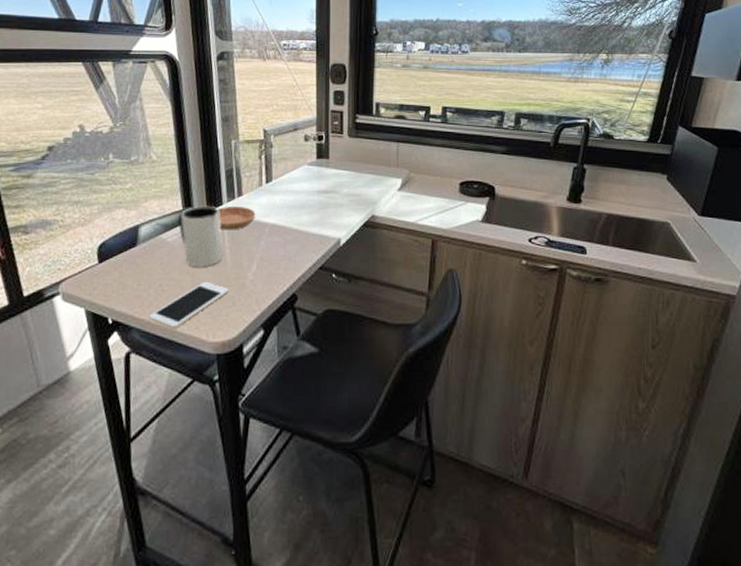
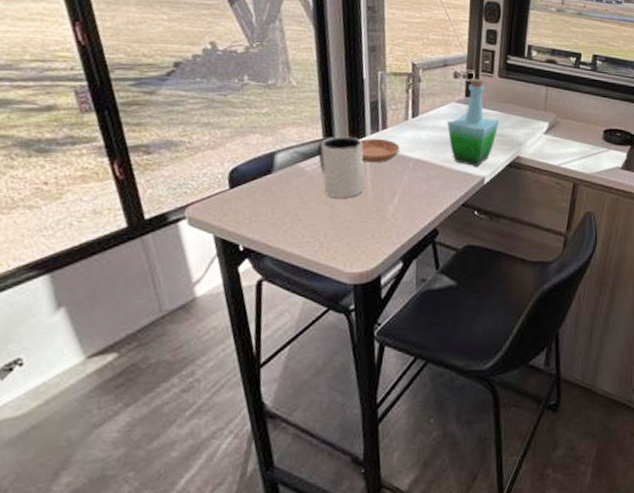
cell phone: present [149,281,229,328] -> none [283,212,369,258]
bottle: none [301,140,352,228] -> present [447,78,500,166]

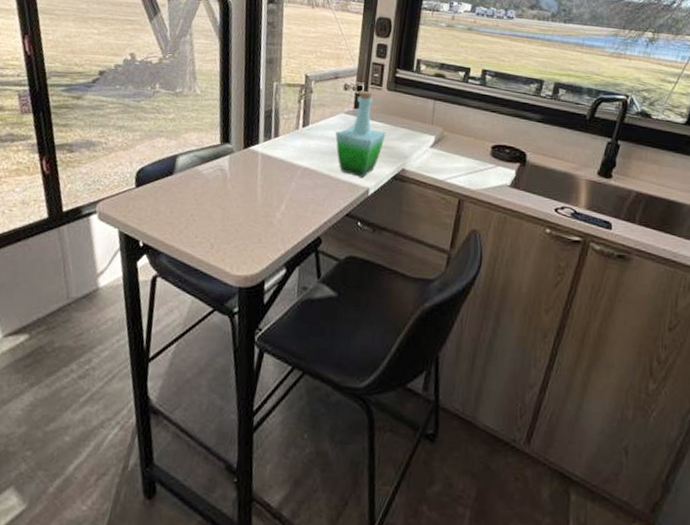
mug: present [317,136,364,199] -> none [214,143,256,202]
saucer: present [360,138,400,163] -> none [253,146,290,169]

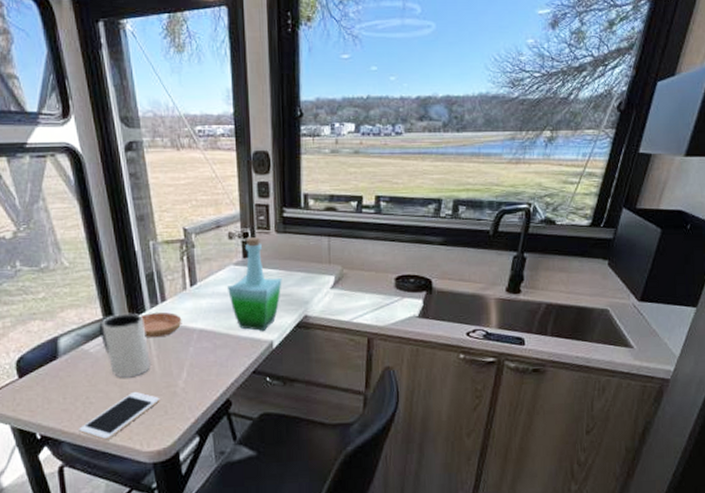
cell phone: none [178,216,257,258] -> present [79,391,160,440]
mug: none [214,143,256,202] -> present [99,312,150,378]
saucer: none [253,146,290,169] -> present [141,311,182,338]

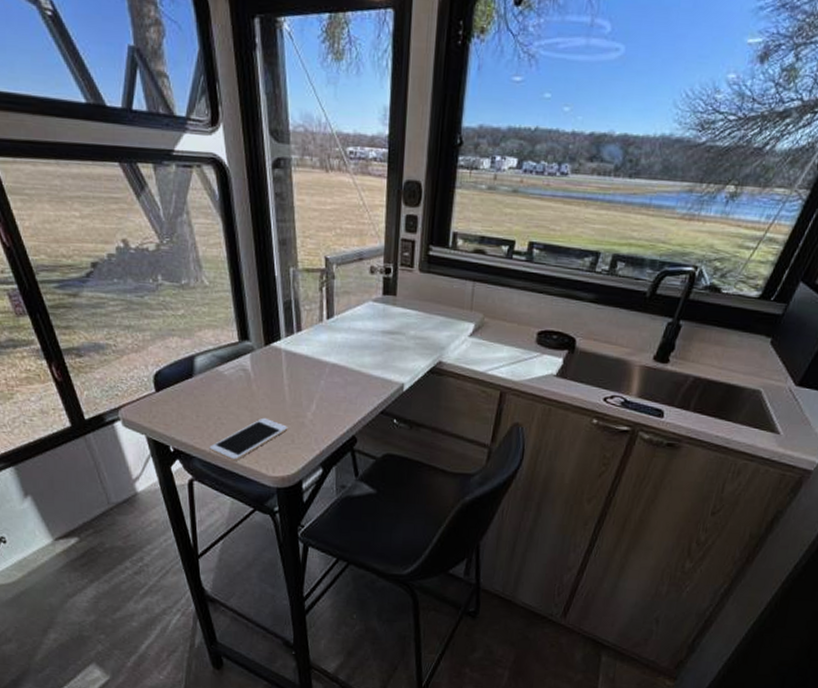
mug: present [99,312,150,378] -> none [234,339,282,404]
saucer: present [141,311,182,338] -> none [276,341,316,367]
bottle: present [228,237,282,331] -> none [364,274,420,372]

